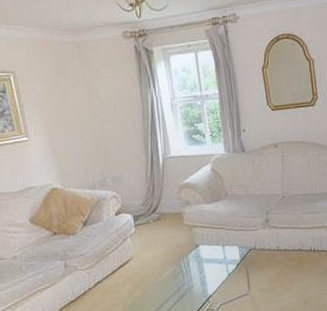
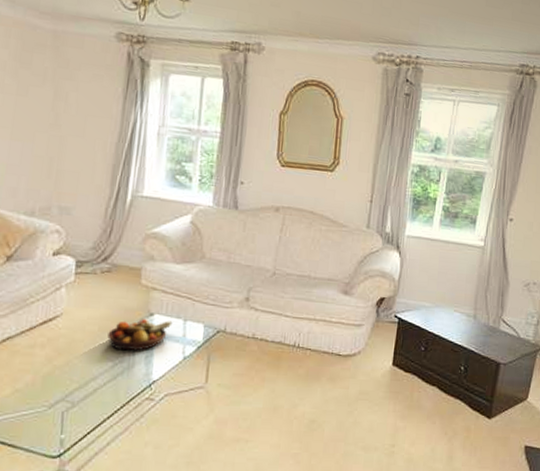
fruit bowl: none [168,248,215,277] -> present [107,319,173,351]

